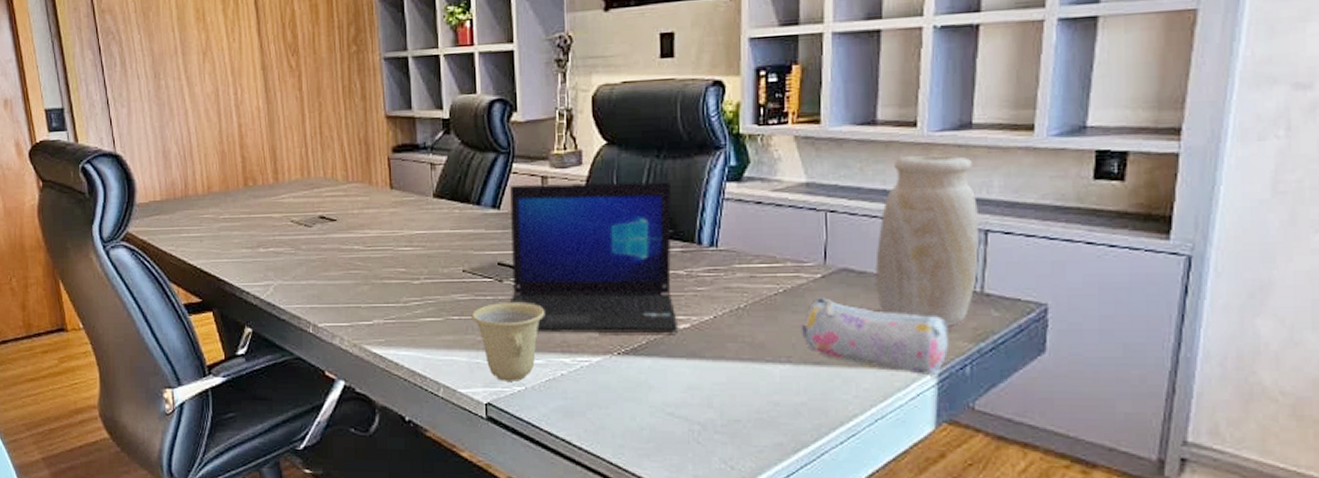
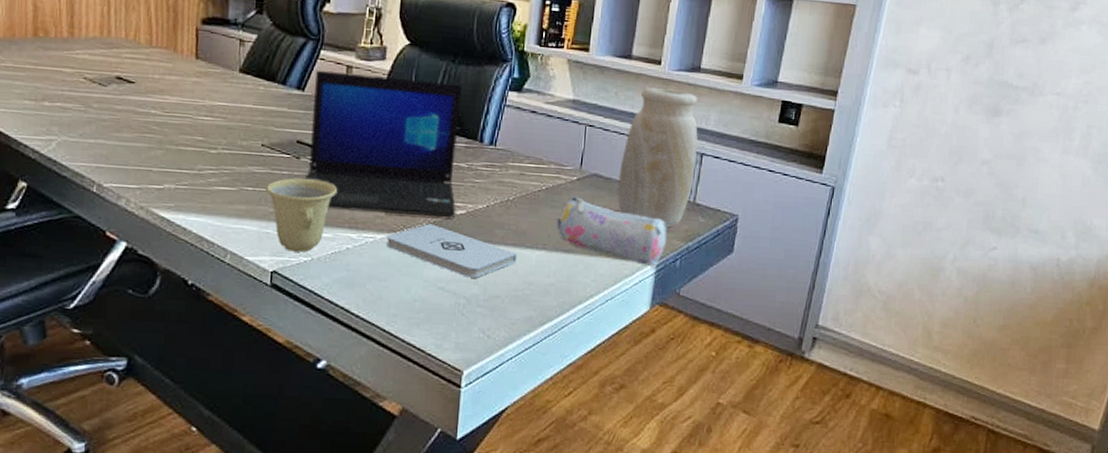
notepad: none [603,342,756,400] -> present [386,224,517,278]

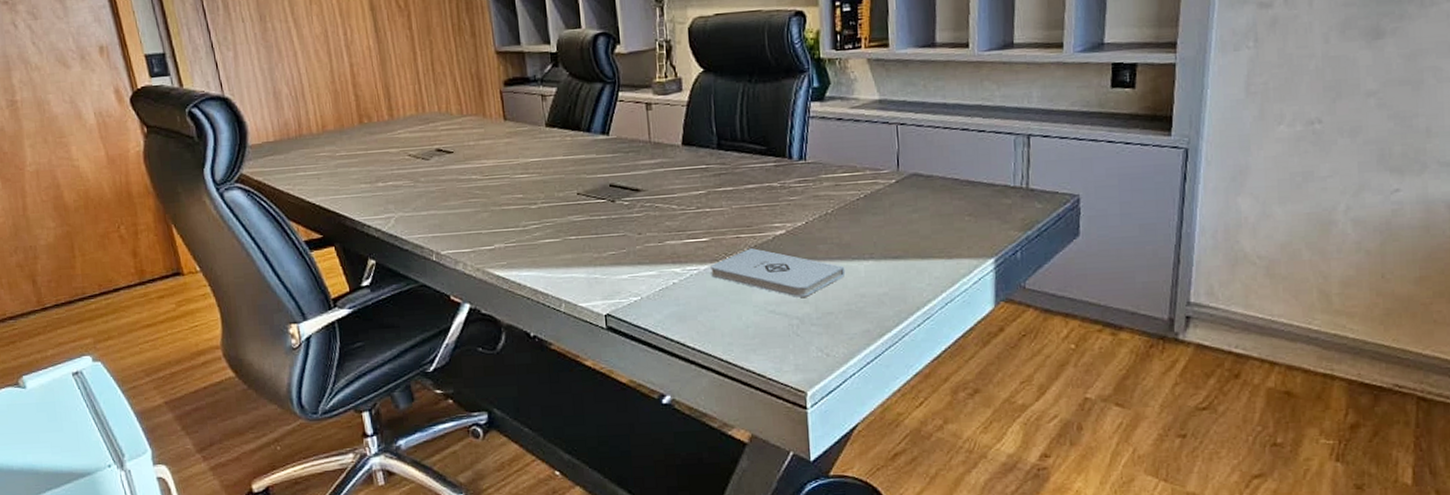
cup: present [265,178,337,252] -> none [587,219,655,293]
laptop: present [304,69,462,217] -> none [617,103,776,247]
pencil case: present [557,196,668,267] -> none [881,200,1003,262]
vase: present [617,87,698,228] -> none [939,71,1024,219]

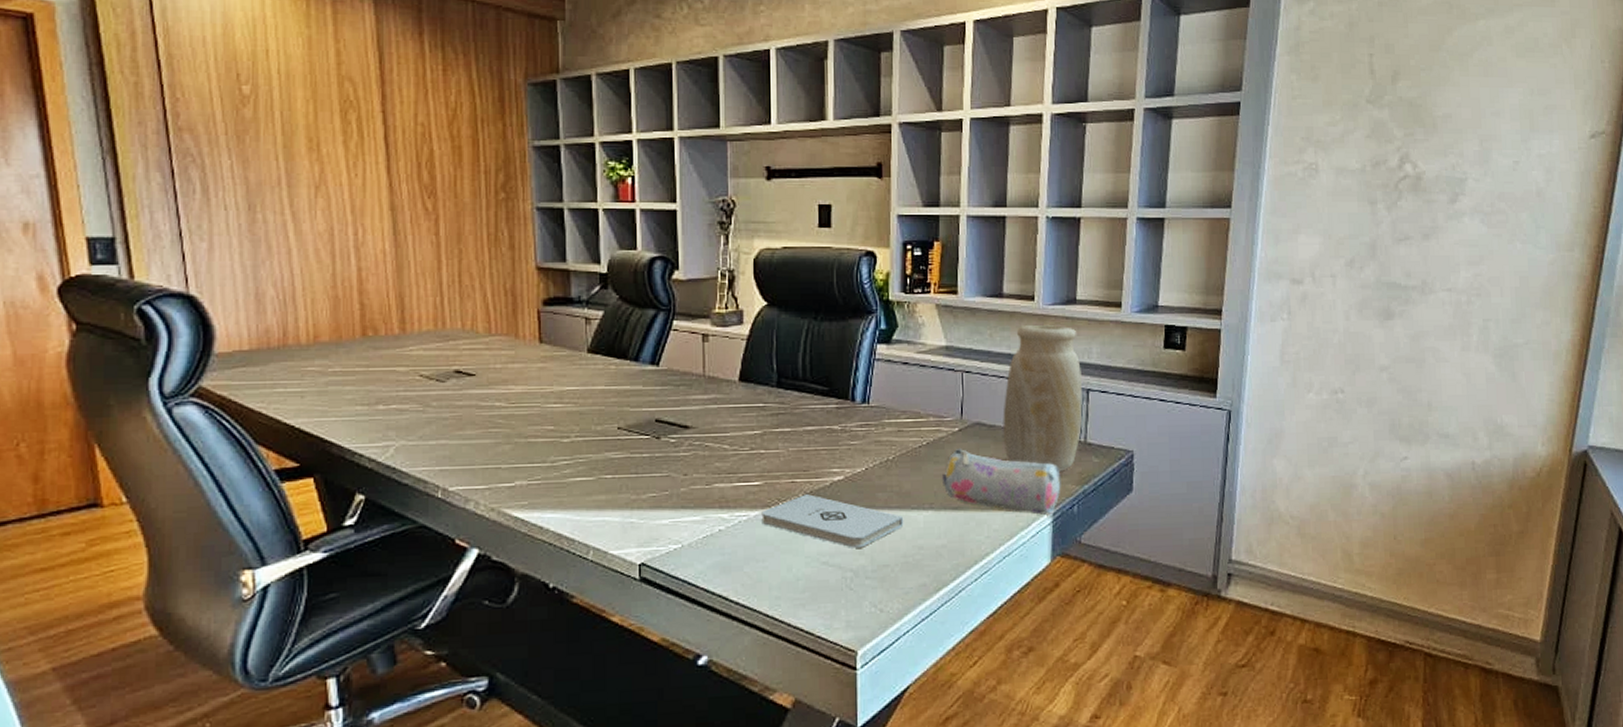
pencil case: none [881,200,1003,262] -> present [942,449,1061,516]
vase: none [939,71,1024,219] -> present [1002,324,1083,472]

